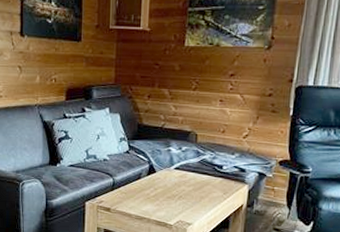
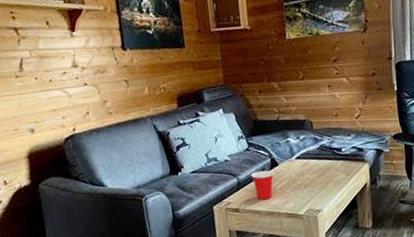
cup: none [127,175,151,204] -> present [251,170,275,200]

